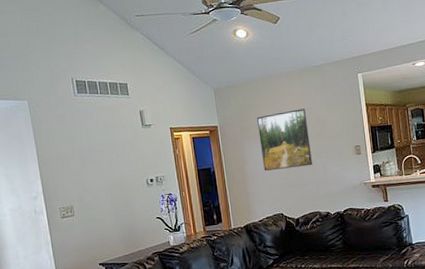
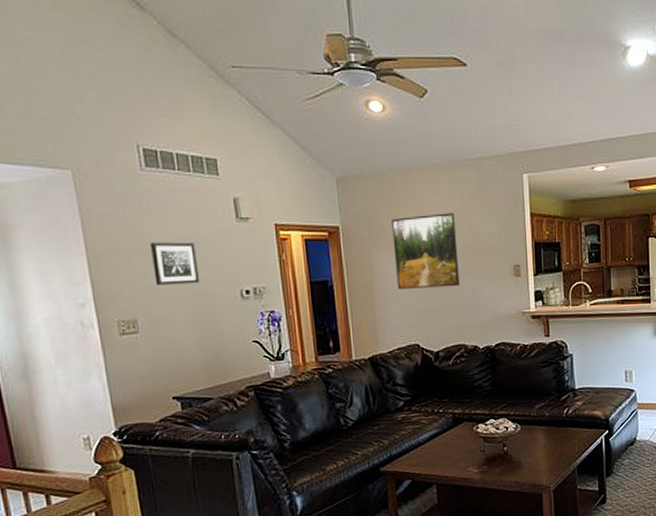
wall art: none [82,146,117,179] -> present [151,242,200,285]

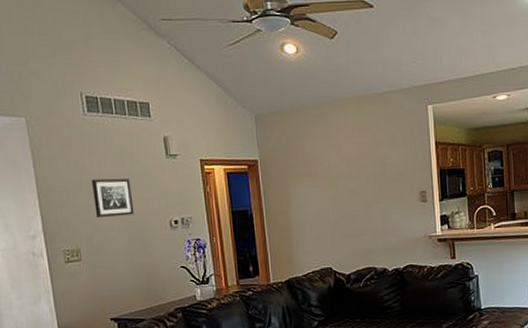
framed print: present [391,213,460,289] -> none [305,144,369,217]

